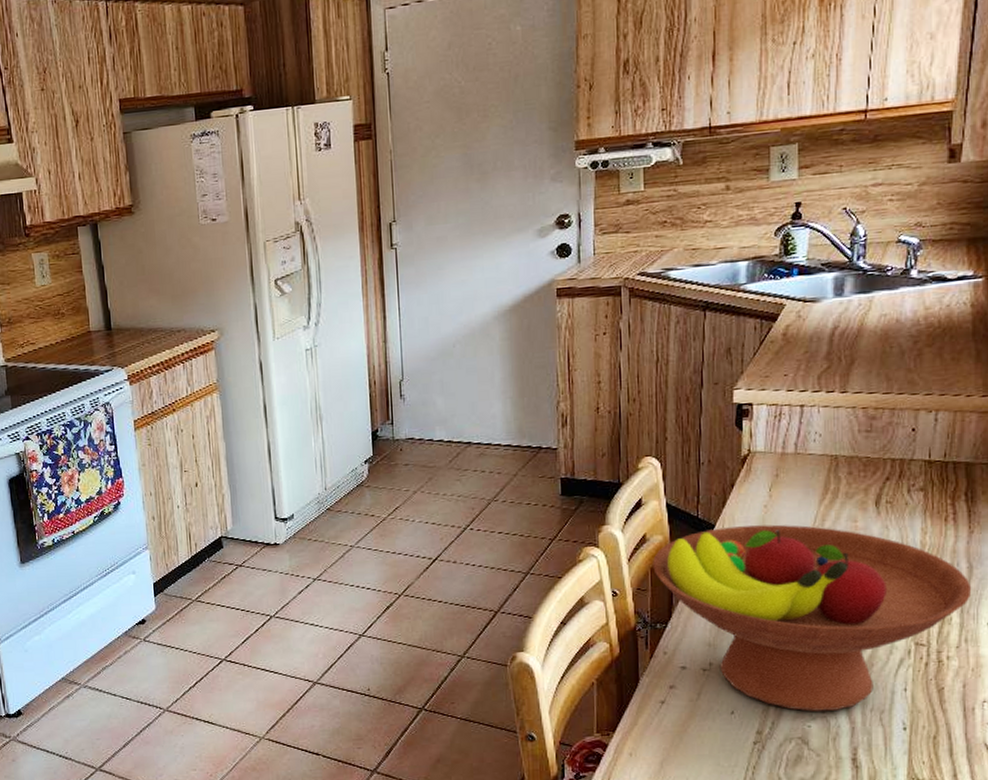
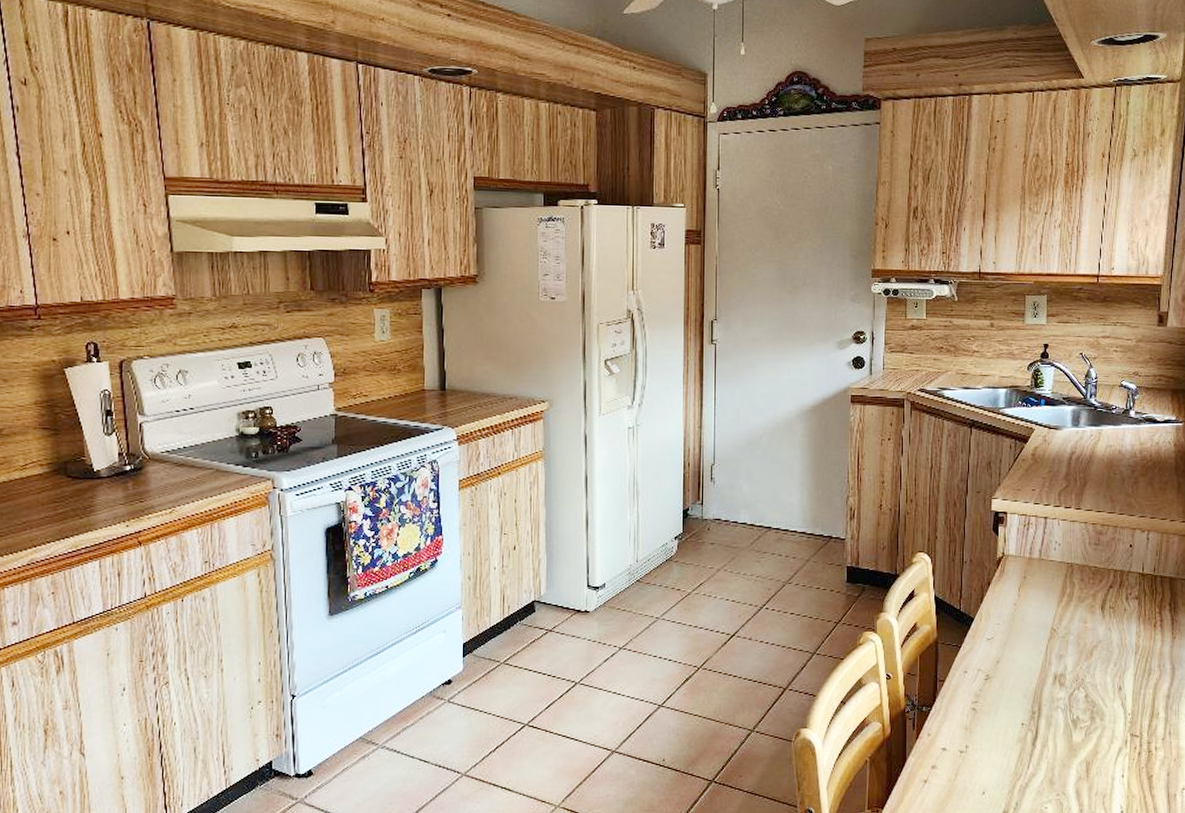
fruit bowl: present [653,524,972,711] -> none [922,621,1174,794]

